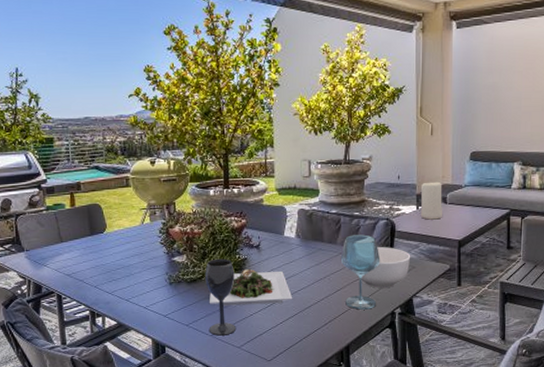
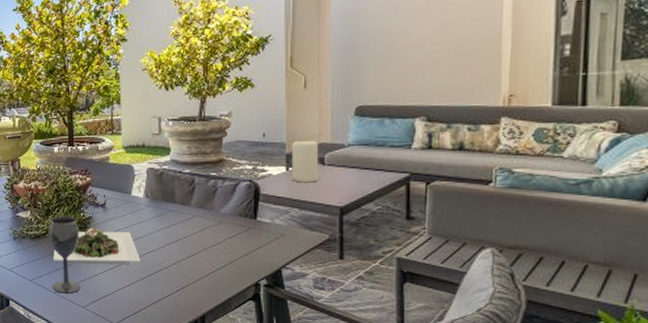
wine glass: present [340,234,381,310] -> none [194,197,242,278]
bowl: present [355,246,411,289] -> none [212,210,279,257]

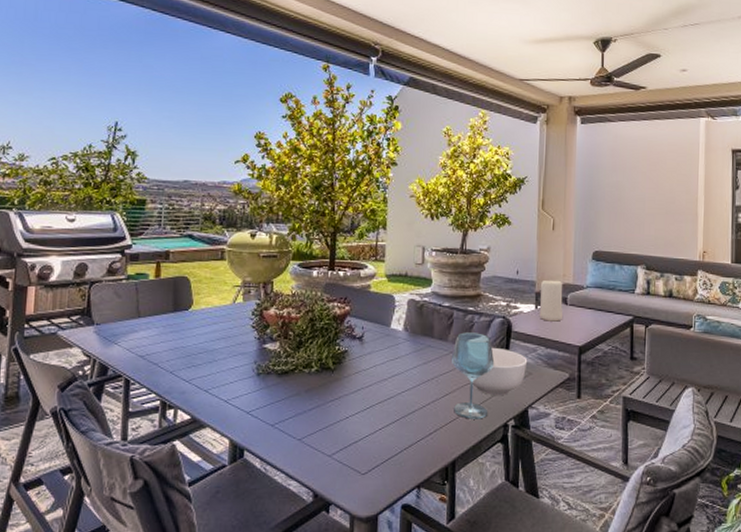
wine glass: present [49,216,81,294] -> none [296,349,332,440]
salad: present [52,227,141,265] -> none [300,362,396,406]
wine glass: none [194,197,242,278] -> present [451,332,495,419]
bowl: none [212,210,279,257] -> present [466,347,528,396]

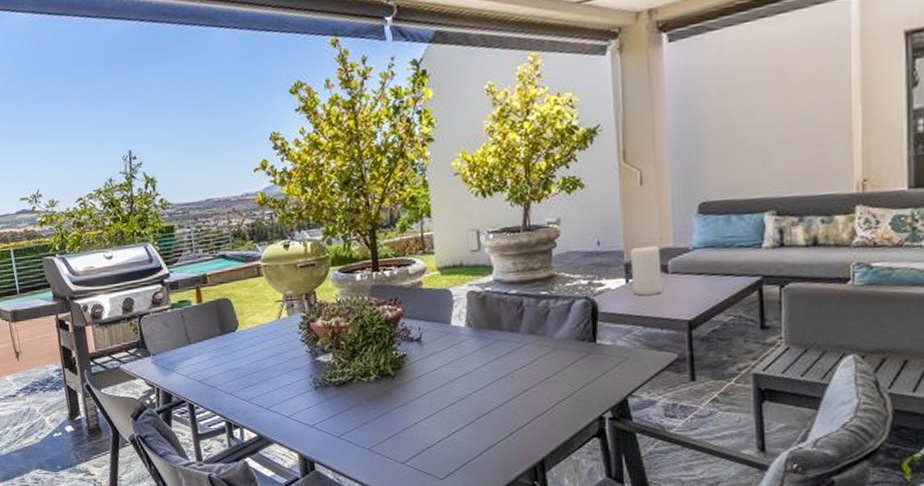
wine glass: present [451,332,495,419] -> none [526,319,580,415]
bowl: present [466,347,528,396] -> none [547,333,622,387]

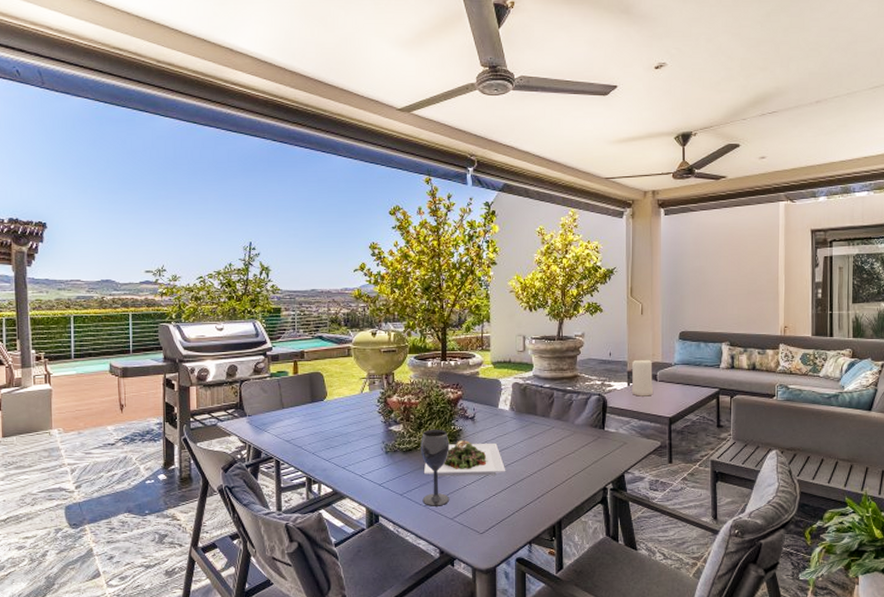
wine glass: none [356,355,399,449] -> present [420,429,450,506]
salad: none [363,366,467,413] -> present [423,439,506,477]

